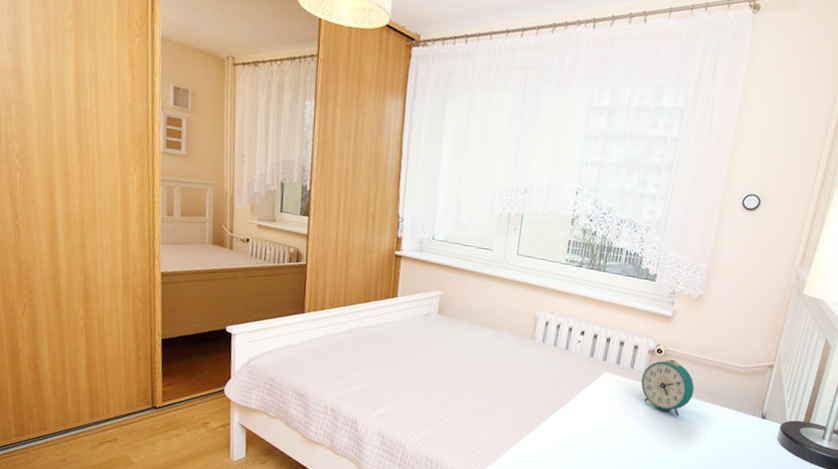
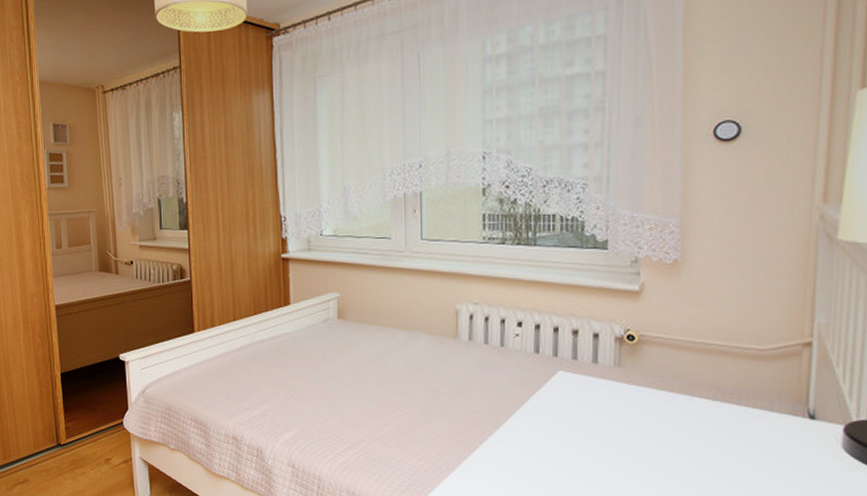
alarm clock: present [641,359,695,416] -> none [611,347,692,423]

